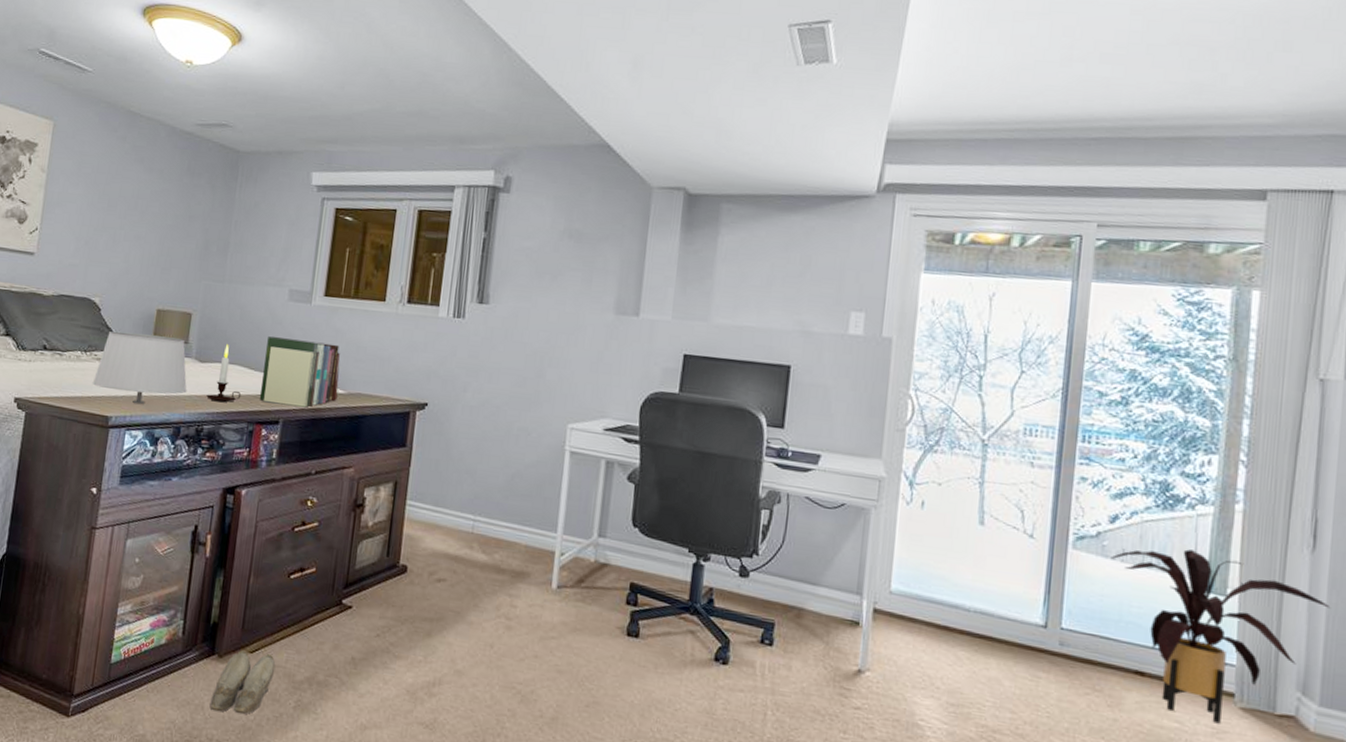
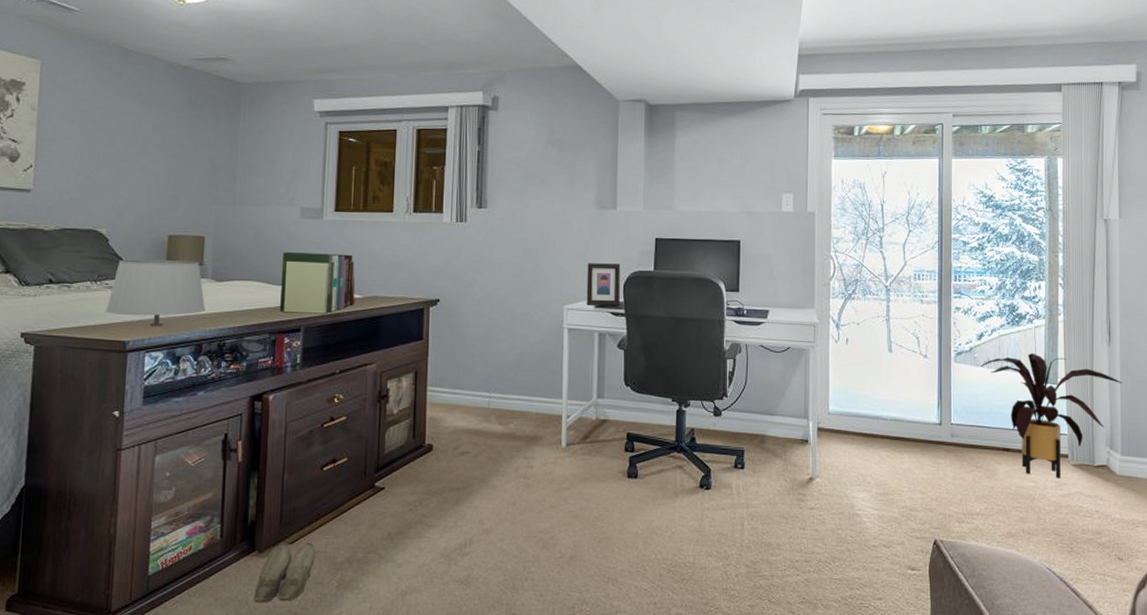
candle: present [206,344,242,402] -> none [226,263,261,317]
picture frame: none [594,377,639,431] -> present [586,263,621,307]

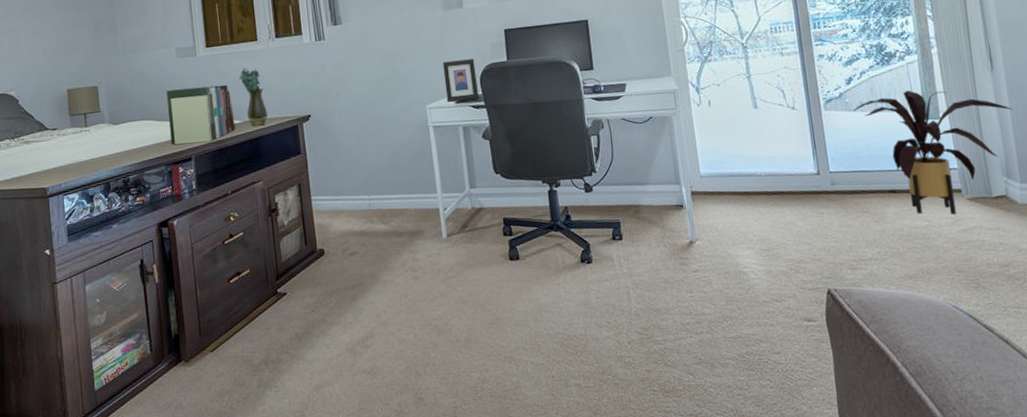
lamp shade: present [105,259,206,327] -> none [25,109,108,172]
slippers: present [254,541,316,603] -> none [186,348,235,407]
vase: none [366,238,393,304] -> present [239,67,268,126]

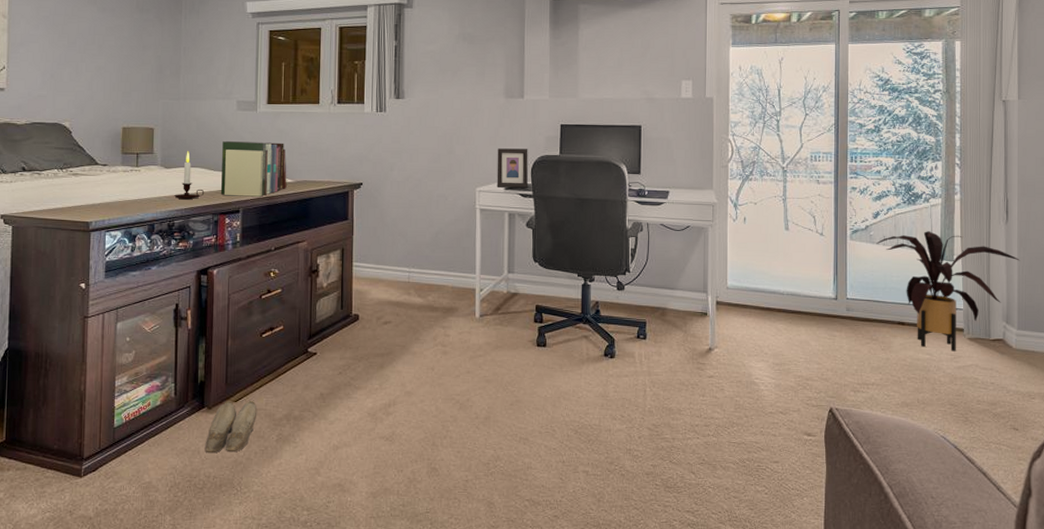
candle: none [126,105,155,154] -> present [174,151,205,200]
slippers: none [186,348,235,407] -> present [205,400,258,454]
vase: present [239,67,268,126] -> none [296,128,321,187]

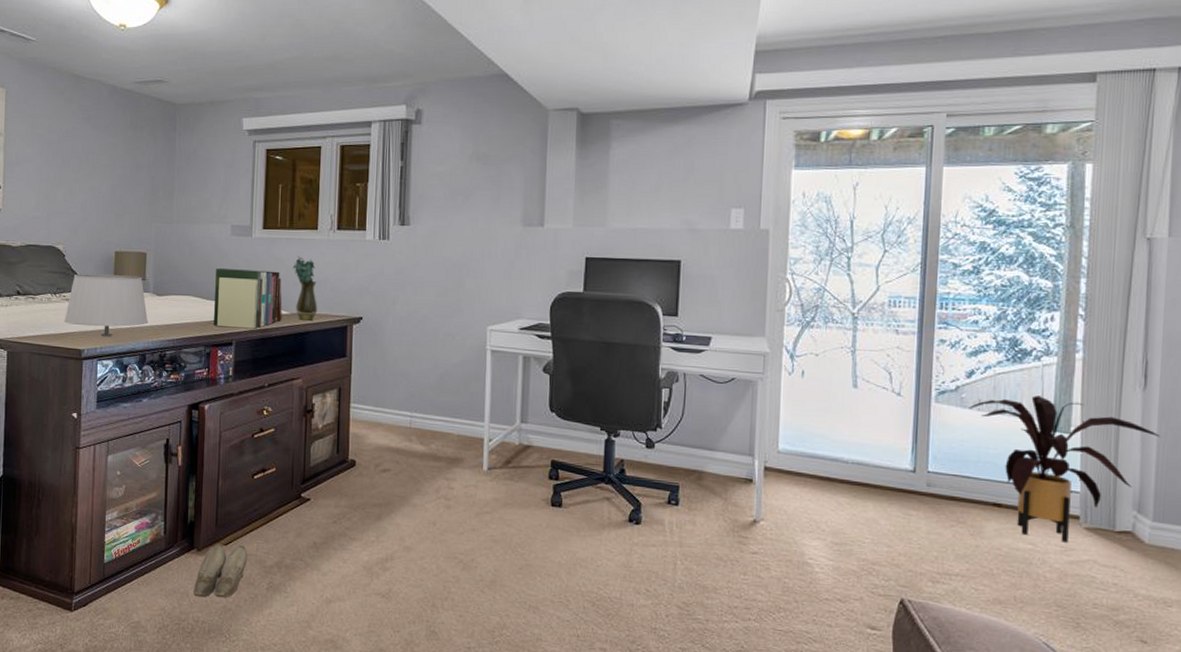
lamp shade: none [71,149,157,209] -> present [64,273,149,337]
candle: present [174,151,205,200] -> none [166,278,197,330]
vase: none [296,128,321,187] -> present [293,256,318,321]
picture frame: present [496,148,528,189] -> none [510,283,547,328]

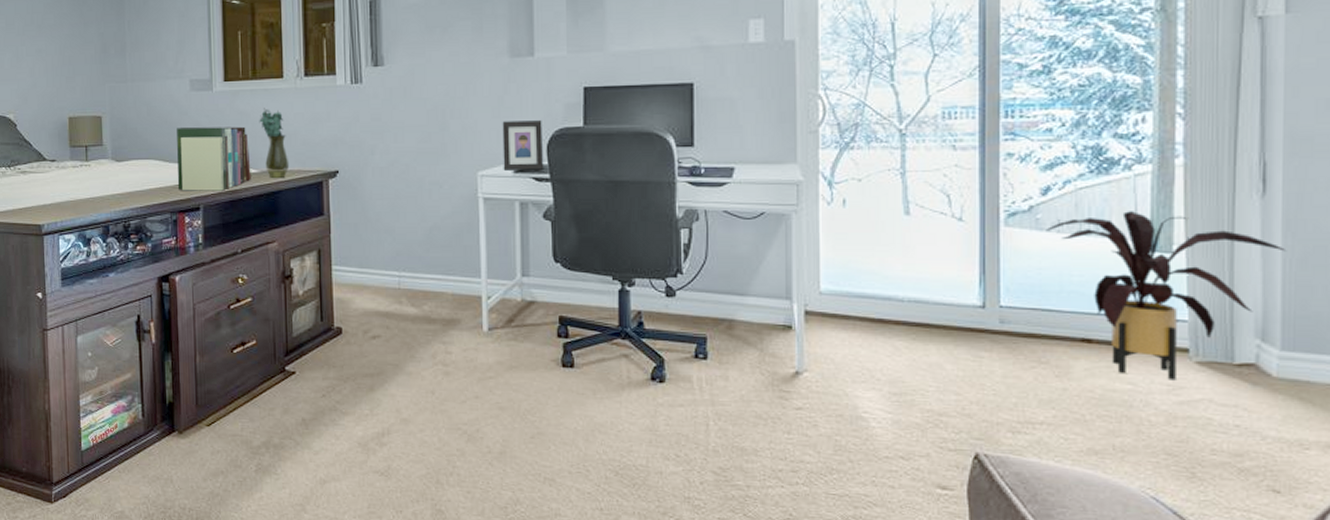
lamp shade: present [64,273,149,337] -> none [20,142,109,210]
slippers: present [193,543,248,598] -> none [178,424,233,483]
picture frame: none [510,283,547,328] -> present [502,120,543,172]

